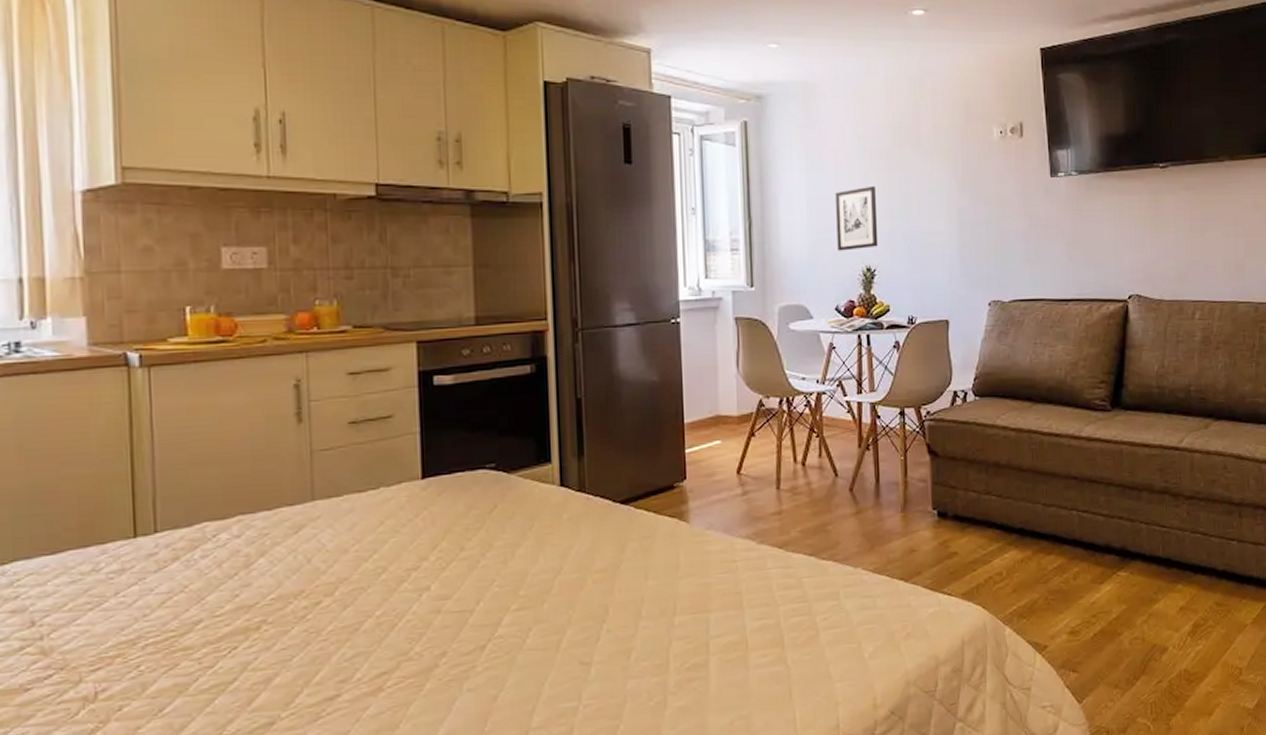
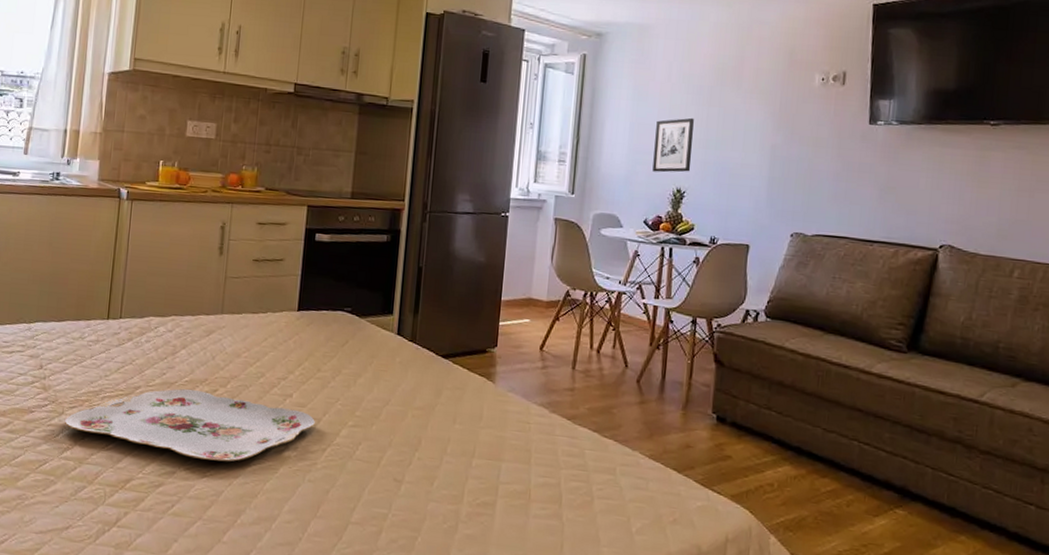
serving tray: none [84,604,468,700] -> present [64,388,316,462]

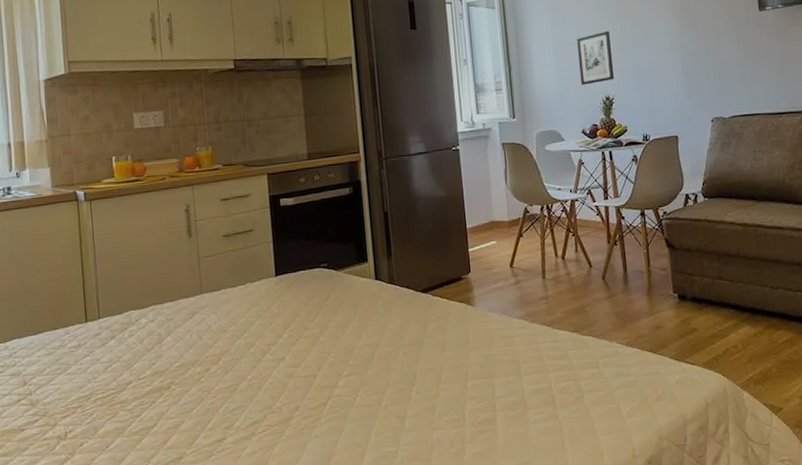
serving tray: present [64,388,316,462] -> none [59,371,313,440]

